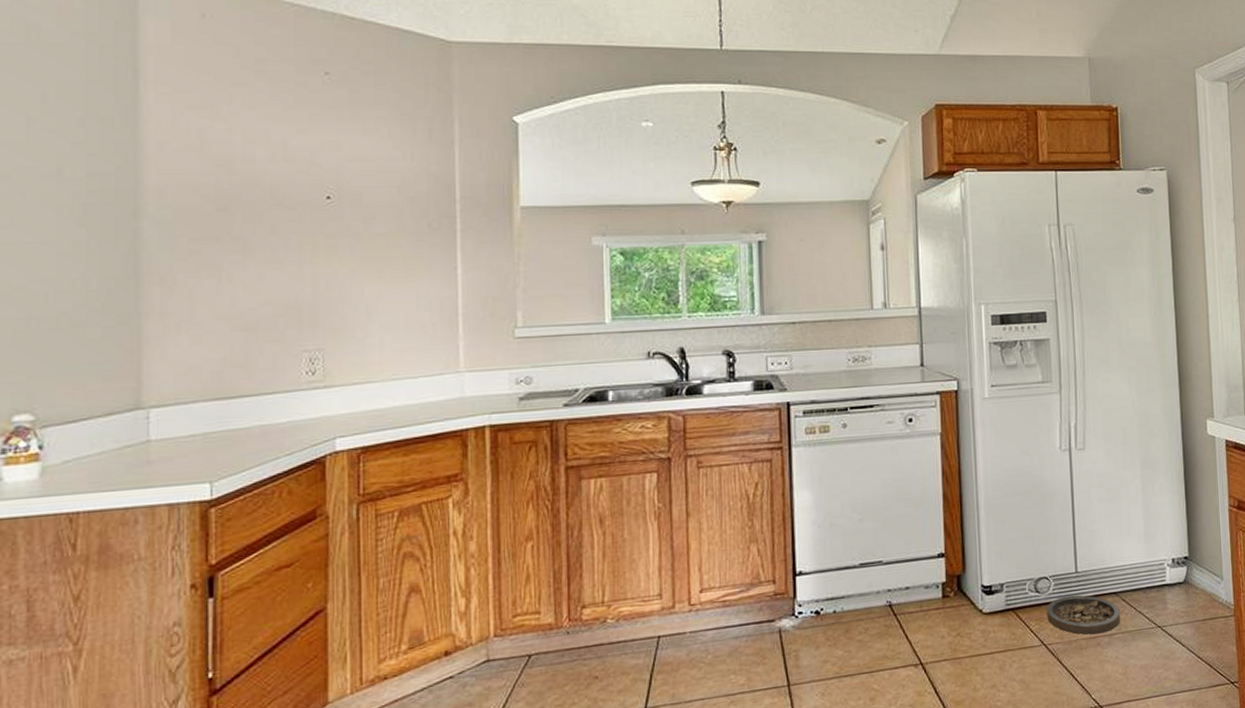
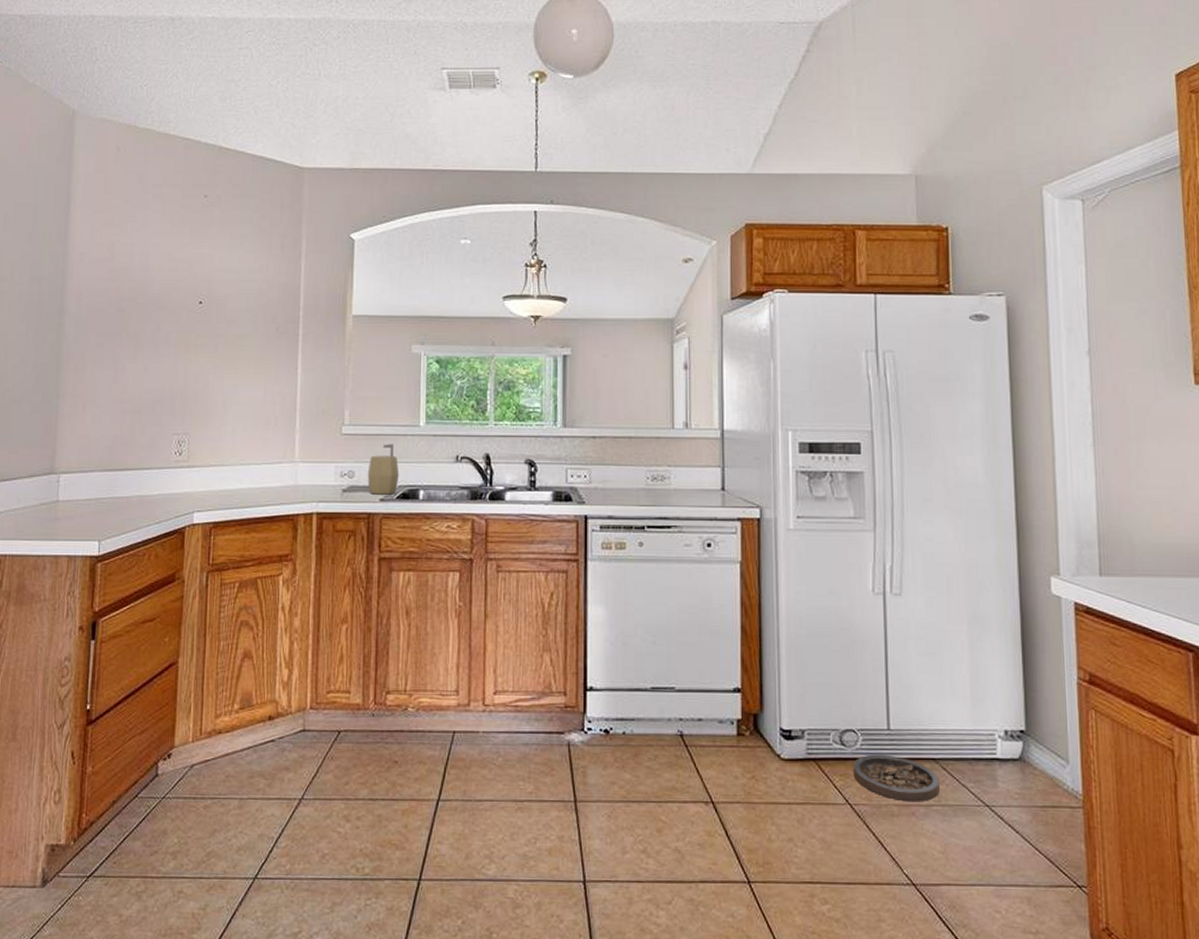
soap dispenser: none [547,344,585,400] -> present [367,443,399,495]

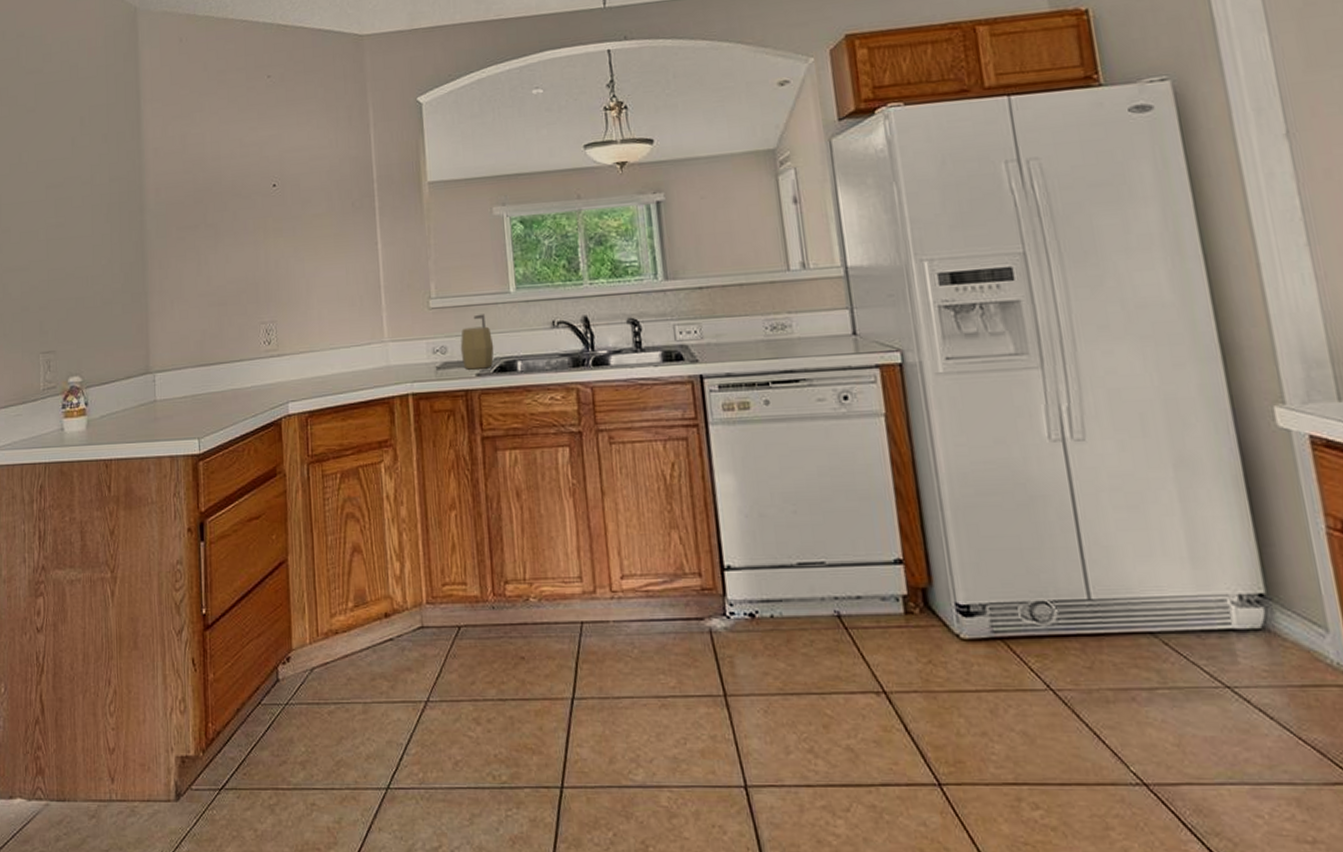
pet bowl: present [853,754,940,802] -> none [1050,629,1164,685]

